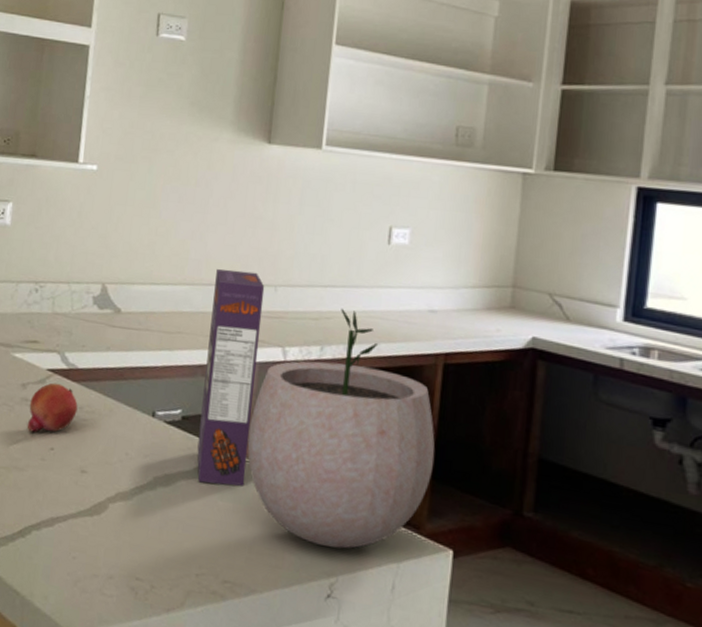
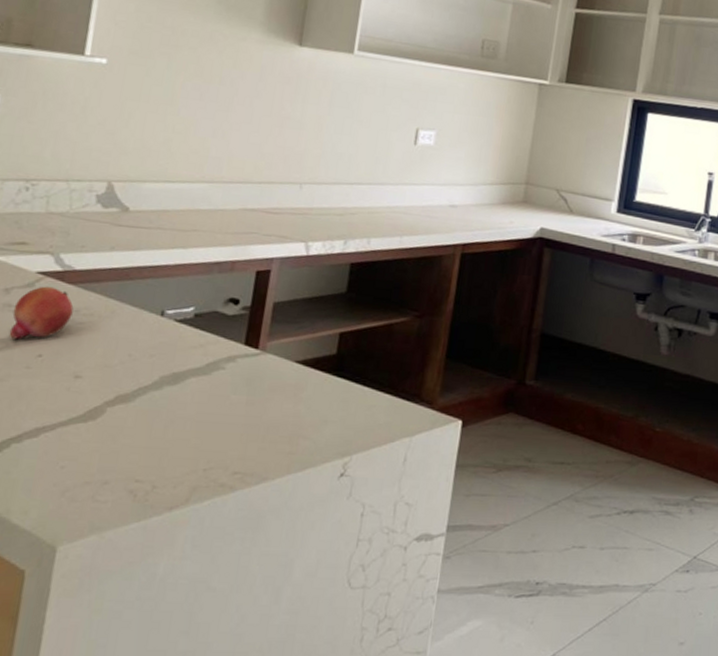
cereal box: present [197,268,265,486] -> none [209,166,290,379]
plant pot: present [247,308,435,549] -> none [264,204,450,429]

